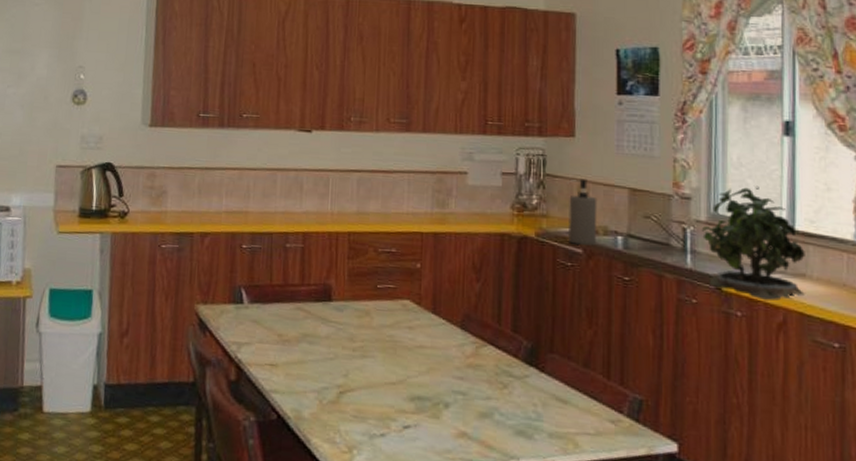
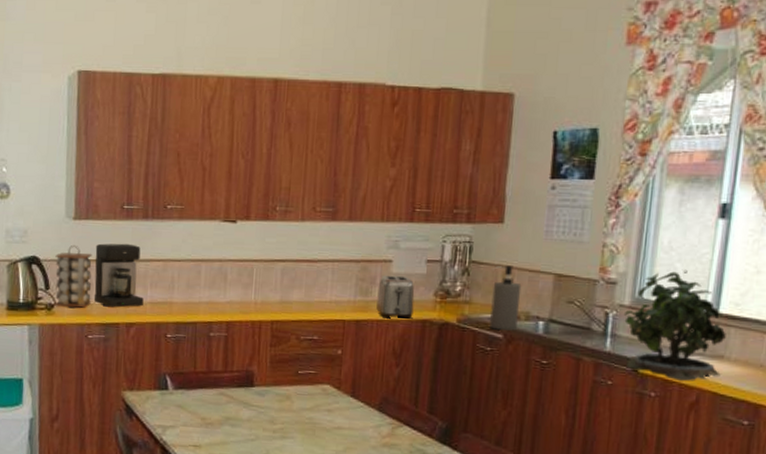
spice rack: none [128,151,168,217] -> present [55,244,93,309]
coffee maker: none [168,151,219,217] -> present [93,243,144,308]
toaster: none [454,187,492,232] -> present [376,275,415,319]

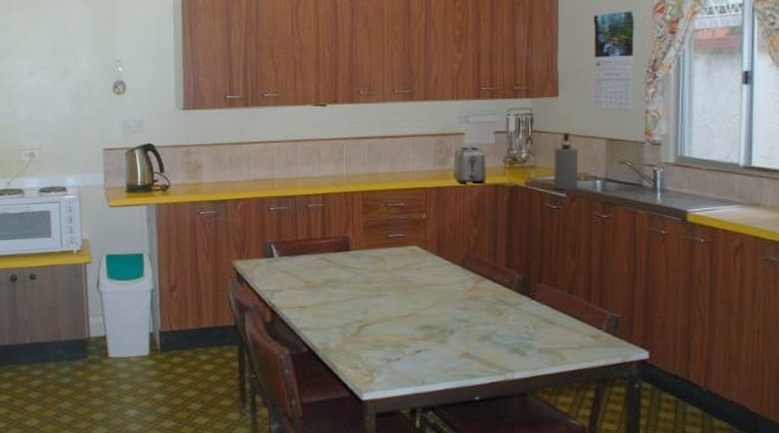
spice rack: present [55,244,93,309] -> none [168,132,201,188]
coffee maker: present [93,243,144,308] -> none [203,129,248,186]
potted plant: present [623,269,726,382] -> none [669,129,760,228]

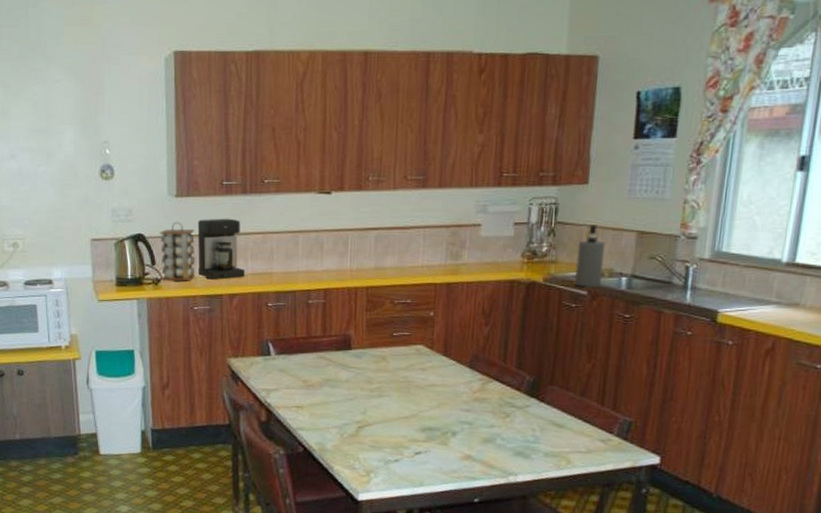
spice rack: none [168,132,201,188] -> present [160,221,195,282]
coffee maker: none [203,129,248,186] -> present [197,218,245,280]
toaster: present [454,146,486,184] -> none [466,238,503,280]

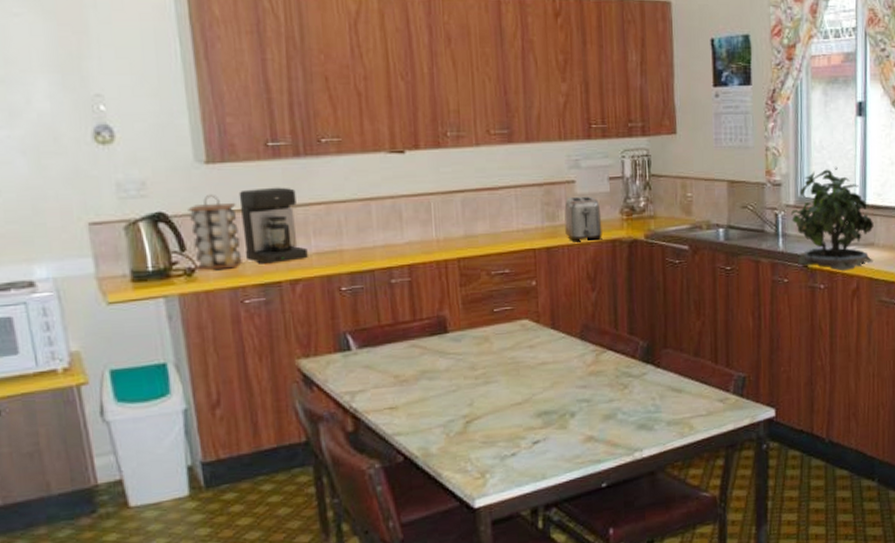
toaster: none [466,238,503,280] -> present [564,196,602,242]
soap dispenser: present [574,225,606,287] -> none [671,176,700,242]
potted plant: none [703,222,802,330] -> present [790,166,874,272]

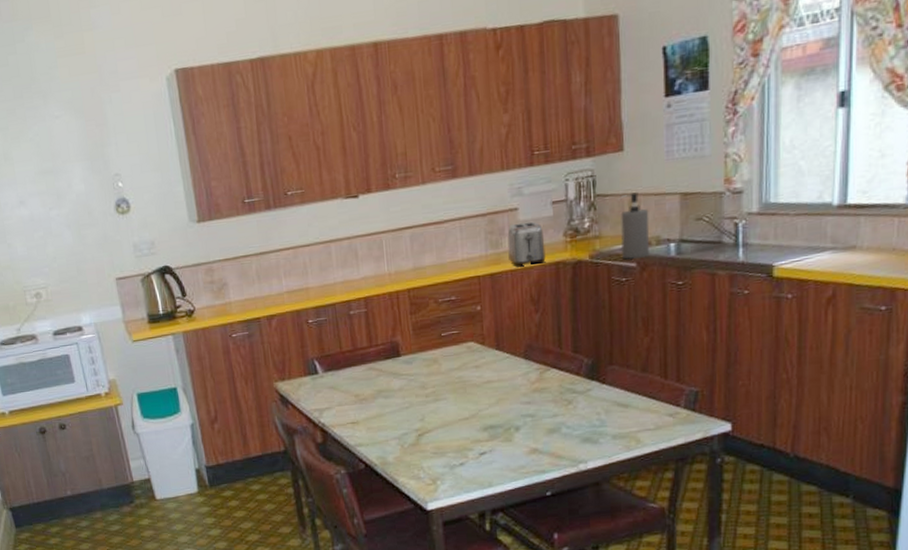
spice rack: present [188,193,242,271] -> none [186,247,229,312]
coffee maker: present [239,187,308,264] -> none [224,237,280,304]
soap dispenser: none [671,176,700,242] -> present [617,192,649,260]
potted plant: present [790,166,874,272] -> none [753,166,856,279]

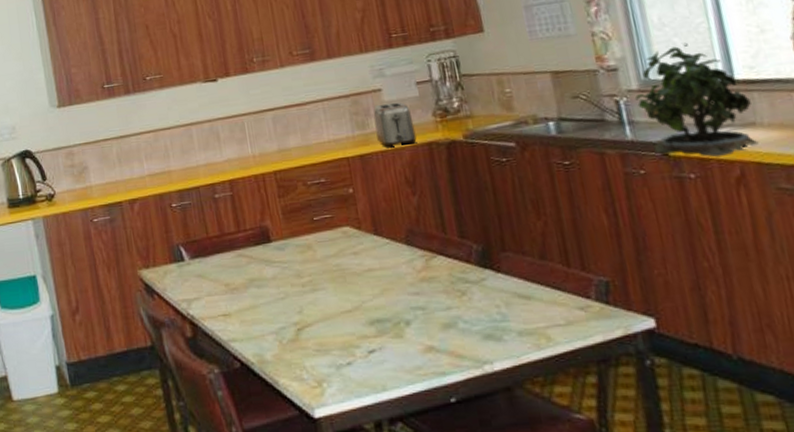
soap dispenser: present [617,192,649,260] -> none [484,71,528,139]
potted plant: none [753,166,856,279] -> present [634,42,759,158]

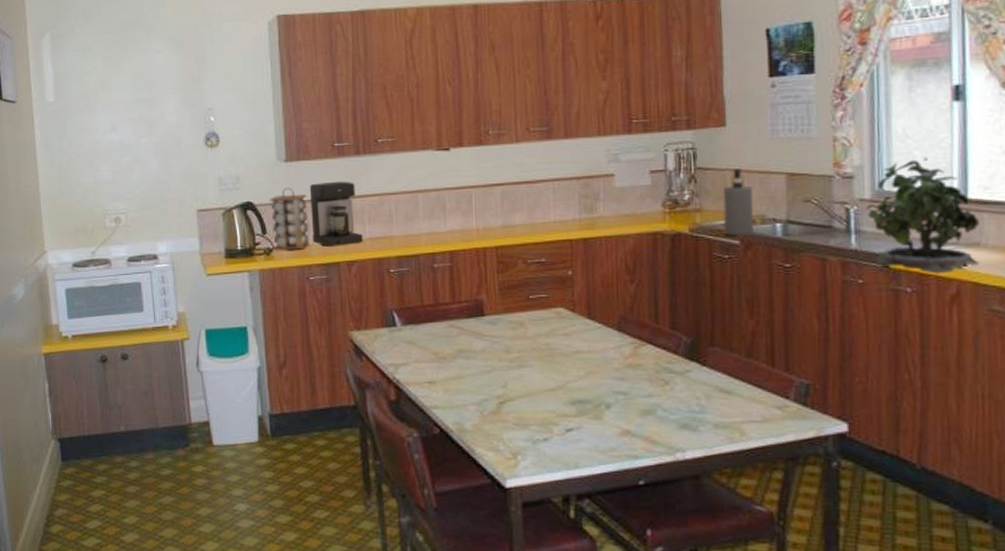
spice rack: none [46,131,90,196] -> present [270,186,309,251]
coffee maker: none [84,120,142,187] -> present [309,181,363,247]
toaster: present [373,102,417,148] -> none [602,189,643,234]
soap dispenser: none [484,71,528,139] -> present [719,168,754,236]

